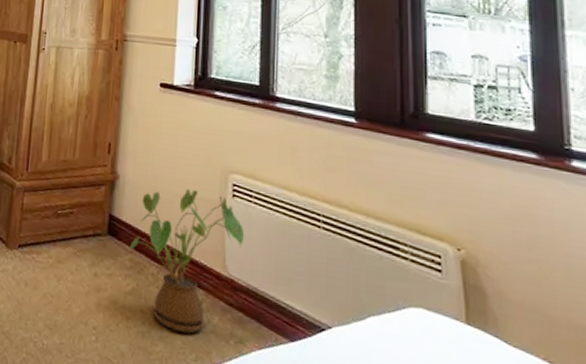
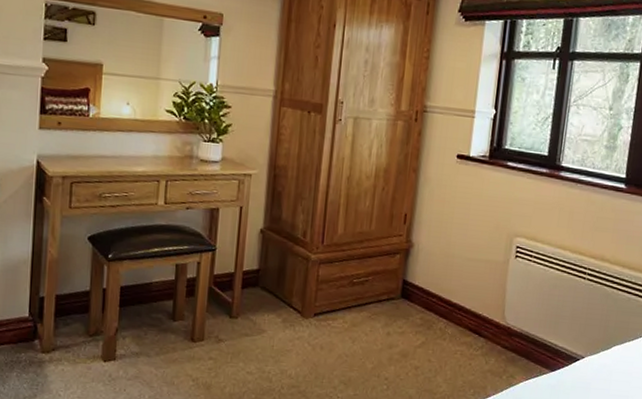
house plant: present [128,189,245,334] -> none [420,253,523,374]

